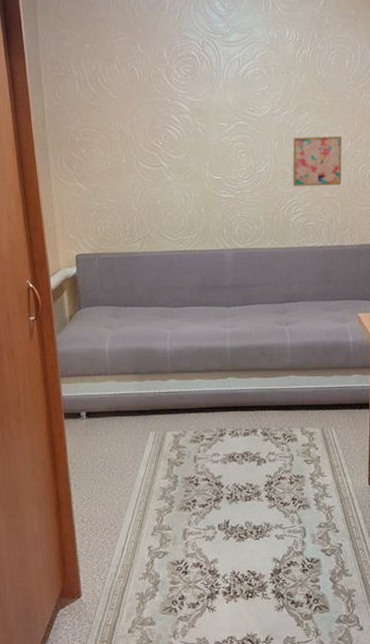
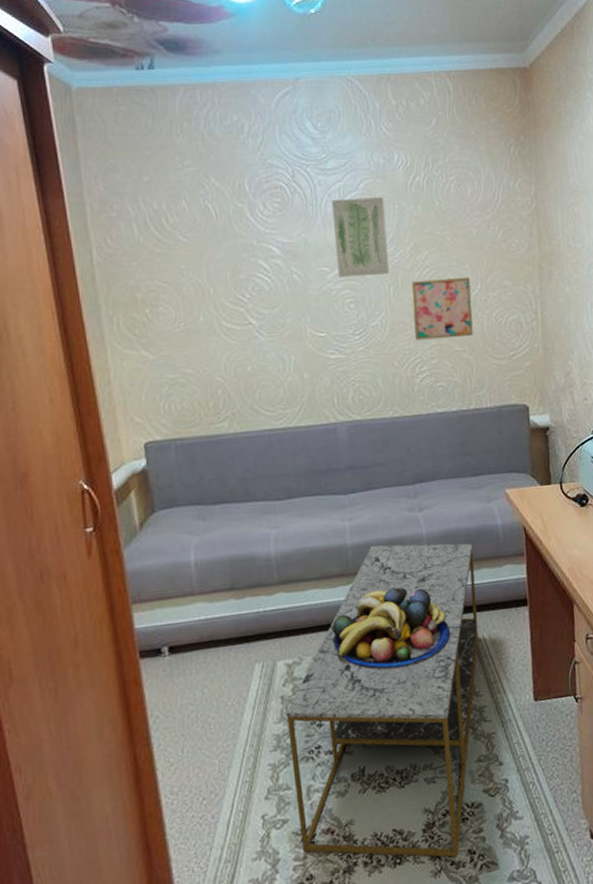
coffee table: none [171,349,328,599] -> present [285,543,479,858]
fruit bowl: none [210,384,305,447] -> present [331,587,451,669]
wall art: none [232,66,276,132] -> present [331,197,390,278]

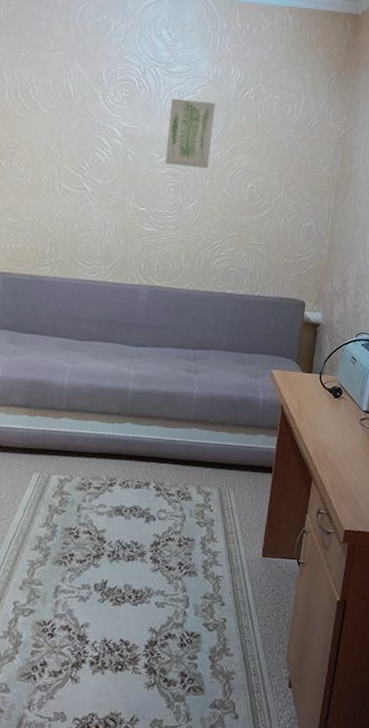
coffee table: present [285,543,479,858] -> none [42,394,235,676]
fruit bowl: present [331,587,451,669] -> none [100,432,202,503]
wall art: present [411,276,473,340] -> none [220,178,275,233]

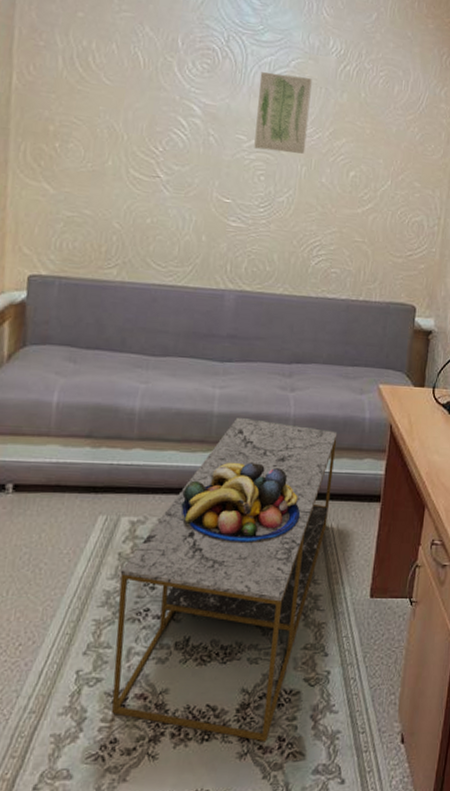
coffee table: none [42,394,235,676] -> present [111,417,338,742]
fruit bowl: none [100,432,202,503] -> present [180,462,301,543]

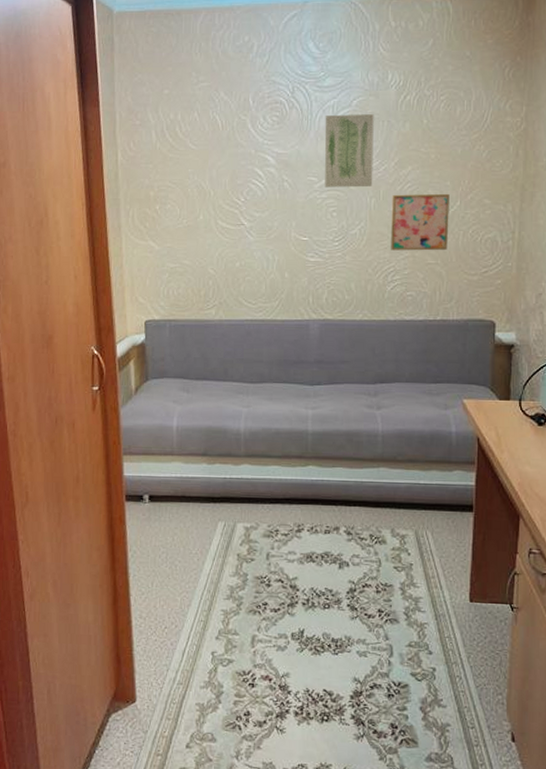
coffee table: present [111,417,338,742] -> none [240,434,425,728]
fruit bowl: present [180,462,301,543] -> none [286,475,396,548]
wall art: none [318,165,381,229] -> present [391,193,450,251]

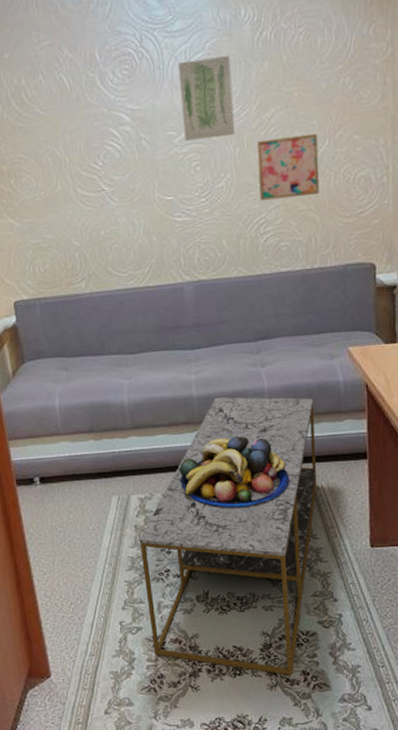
coffee table: none [240,434,425,728] -> present [139,397,317,676]
fruit bowl: none [286,475,396,548] -> present [179,436,290,508]

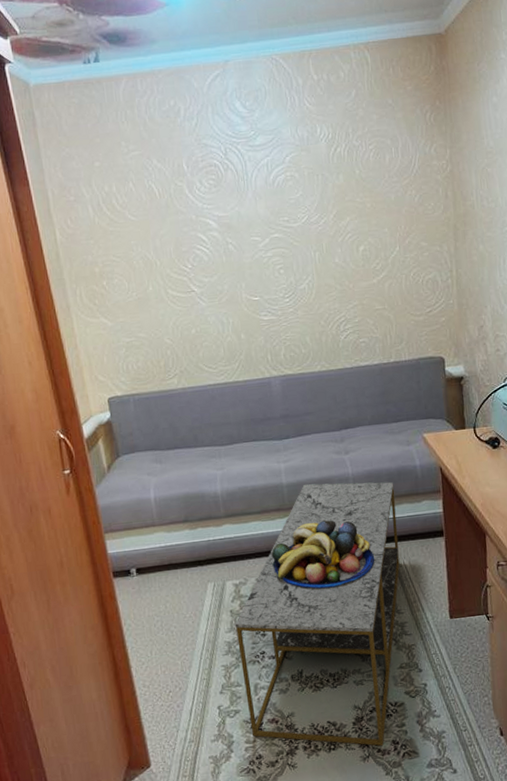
wall art: present [177,56,235,141] -> none [260,169,315,246]
wall art: present [256,133,320,201] -> none [334,240,393,301]

